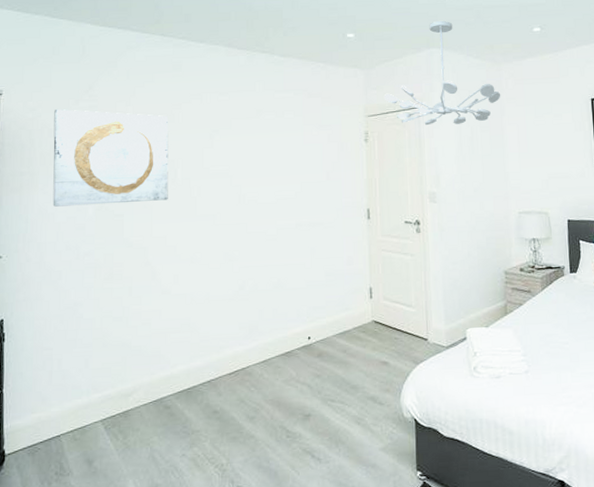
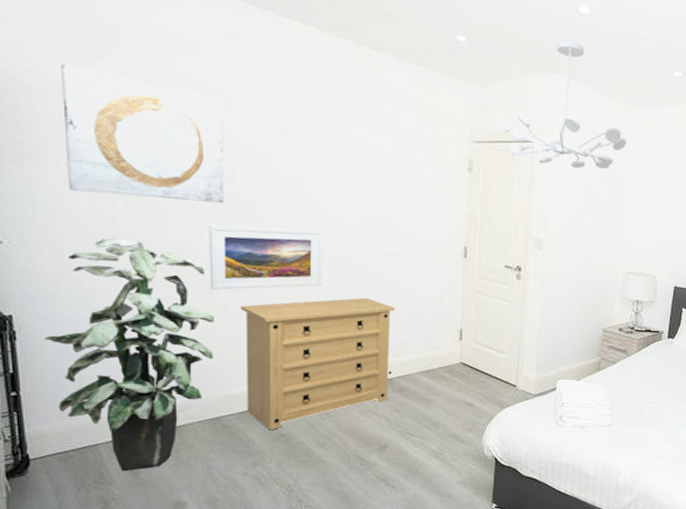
indoor plant: none [25,241,159,462] -> present [44,238,214,472]
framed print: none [156,212,247,278] -> present [209,224,323,291]
dresser: none [181,267,311,408] -> present [241,297,395,431]

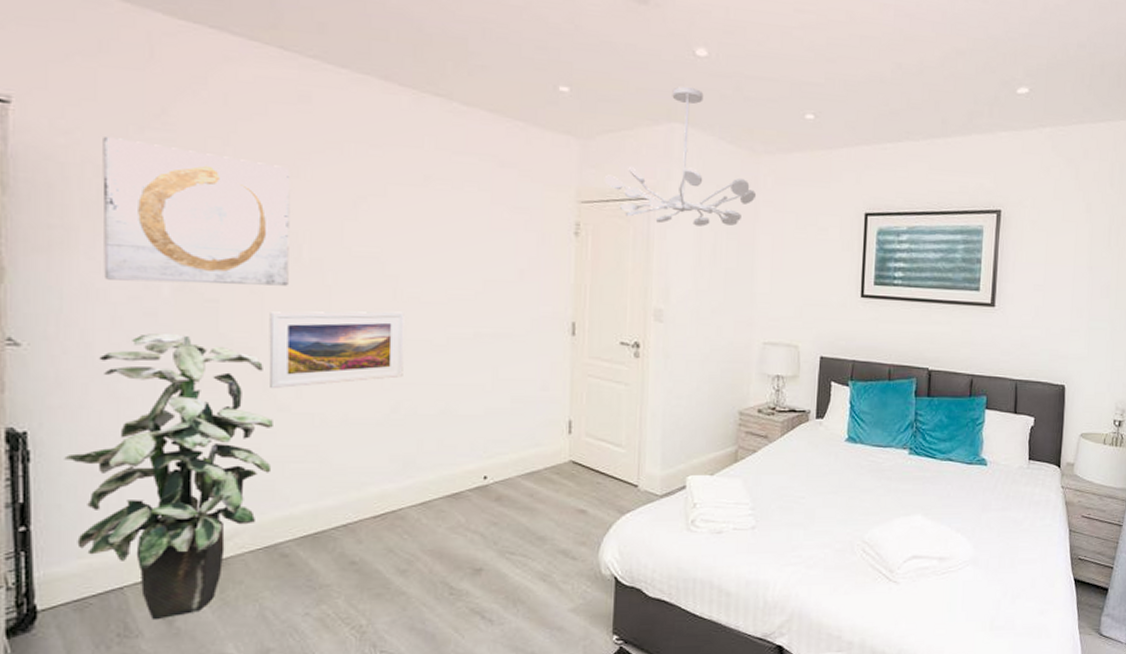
dresser: present [241,297,395,431] -> none [306,388,491,558]

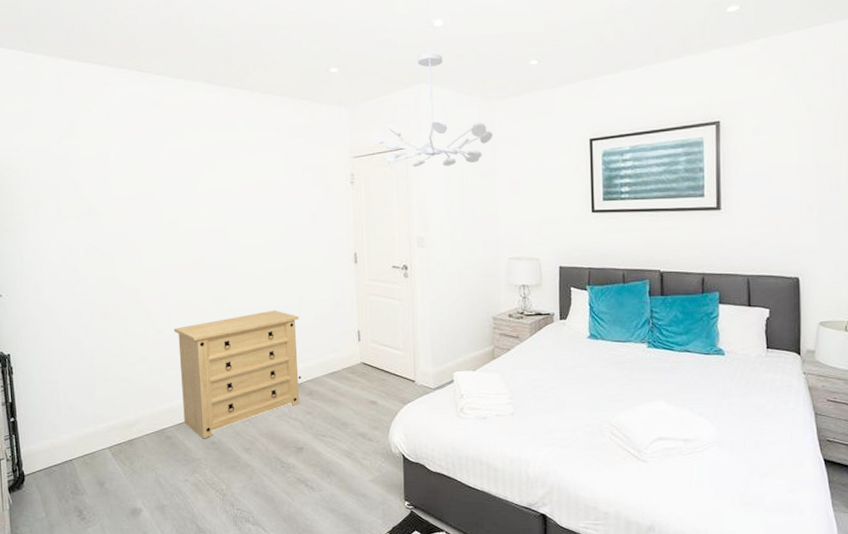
indoor plant: present [64,332,273,621] -> none [32,281,155,483]
wall art: present [102,135,291,286] -> none [37,149,156,248]
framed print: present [269,311,405,389] -> none [146,254,236,318]
dresser: none [306,388,491,558] -> present [174,310,300,439]

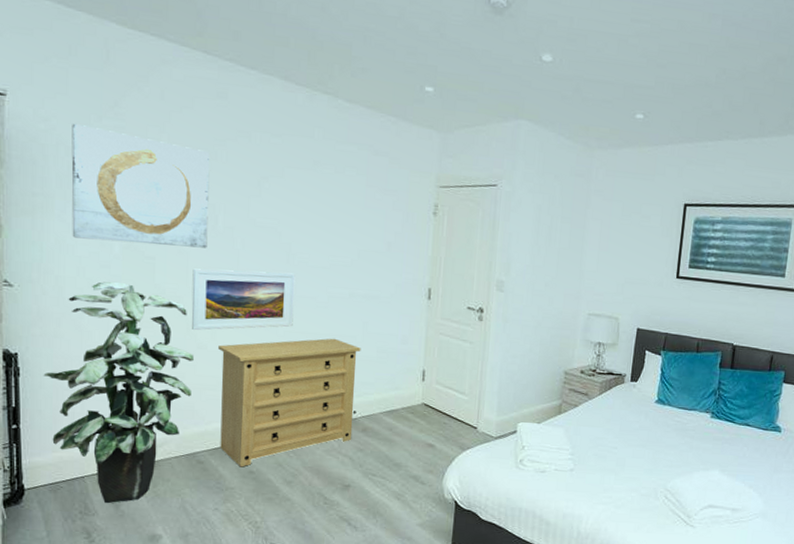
indoor plant: none [32,281,155,483] -> present [43,281,194,504]
wall art: none [37,149,156,248] -> present [71,123,210,248]
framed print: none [146,254,236,318] -> present [191,268,295,331]
chandelier: present [370,53,493,168] -> none [459,87,589,211]

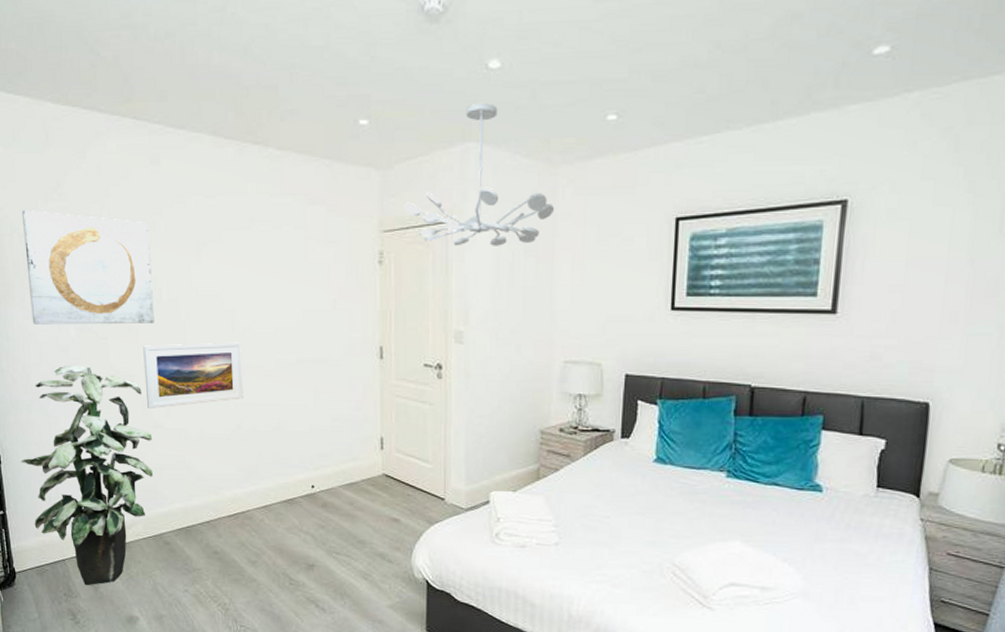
dresser: present [218,338,361,467] -> none [174,408,314,548]
chandelier: none [459,87,589,211] -> present [403,102,555,246]

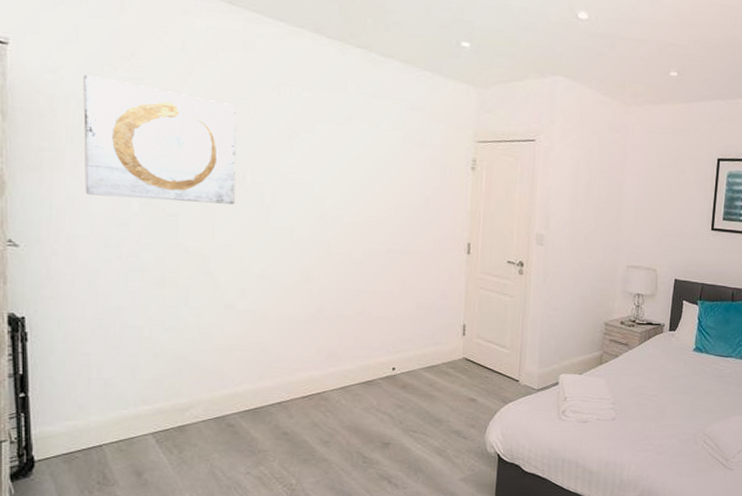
indoor plant: present [21,365,153,586] -> none [54,240,222,473]
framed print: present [143,342,243,410] -> none [218,225,330,290]
chandelier: present [403,102,555,246] -> none [497,44,626,166]

